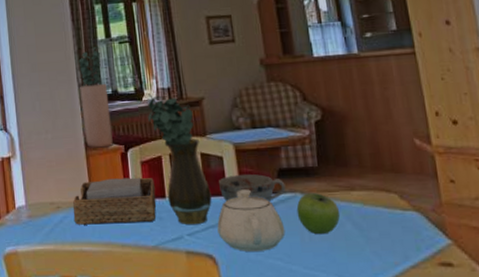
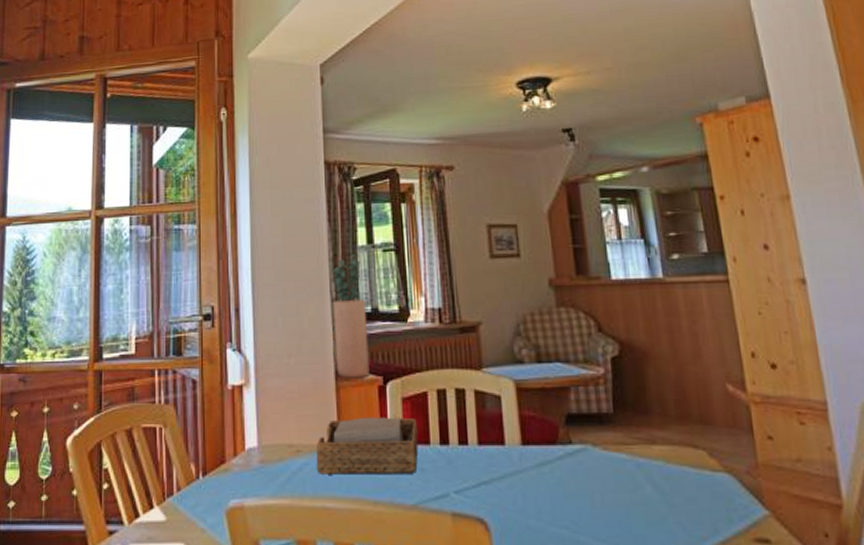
vase: present [148,93,212,224] -> none [413,314,486,479]
teapot: present [217,189,286,251] -> none [491,438,573,516]
teacup: present [218,173,286,202] -> none [494,418,575,454]
fruit: present [296,192,341,235] -> none [586,444,639,498]

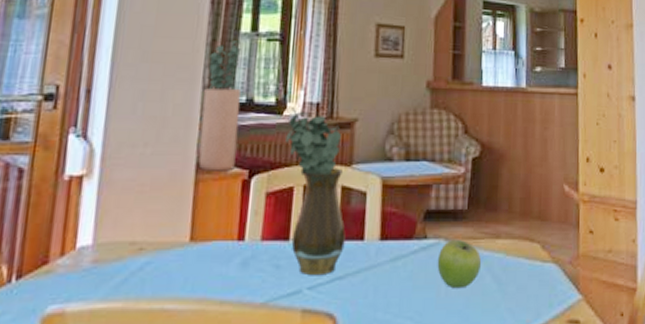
napkin holder: present [316,417,419,475] -> none [159,212,279,274]
vase: none [413,314,486,479] -> present [285,107,346,275]
fruit: none [586,444,639,498] -> present [437,239,482,289]

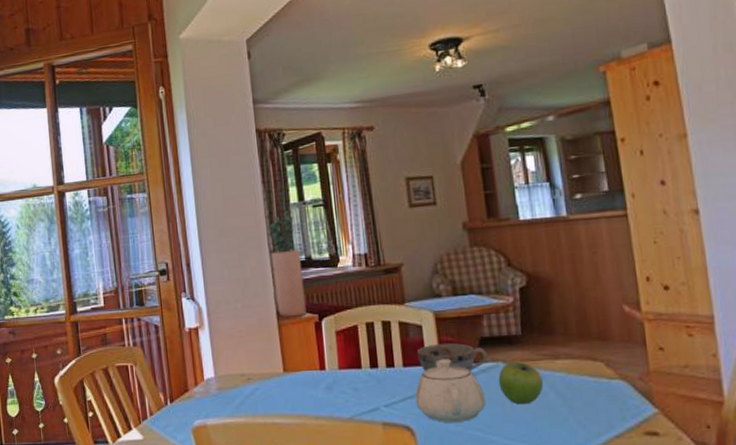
vase: present [285,107,346,275] -> none [343,260,410,395]
teapot: none [344,233,422,309] -> present [415,359,486,422]
teacup: none [355,214,430,249] -> present [417,342,488,372]

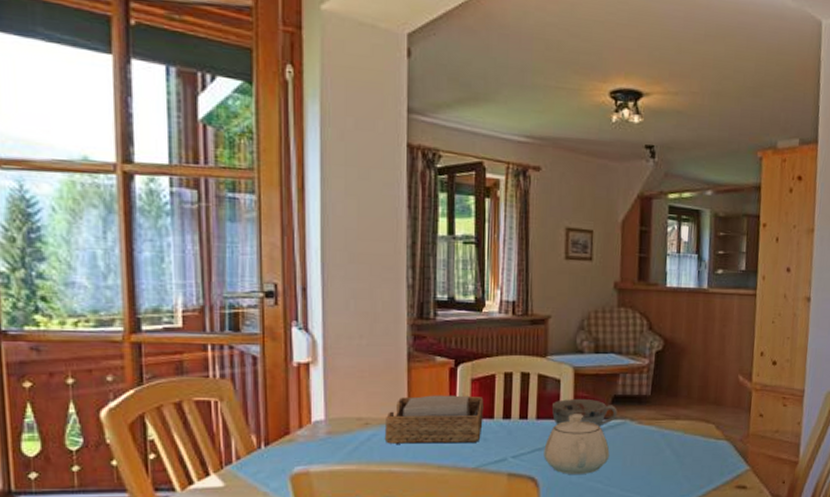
napkin holder: none [264,347,352,397] -> present [384,395,484,444]
vase: present [270,206,307,318] -> none [409,238,443,360]
fruit: present [498,361,544,405] -> none [623,419,663,460]

